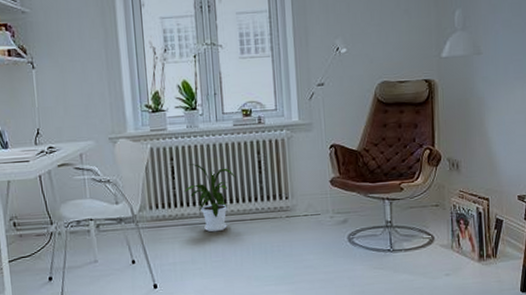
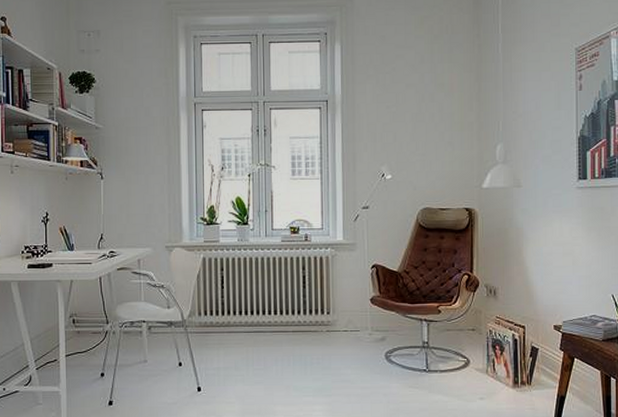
house plant: present [183,164,235,232] -> none [231,275,281,341]

